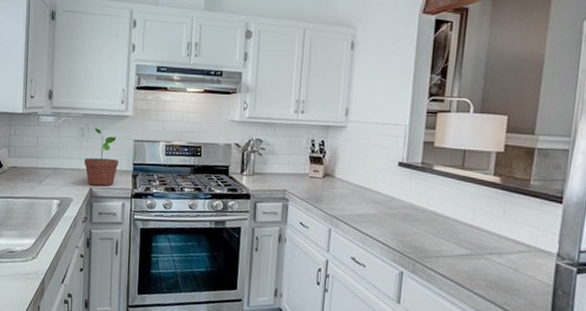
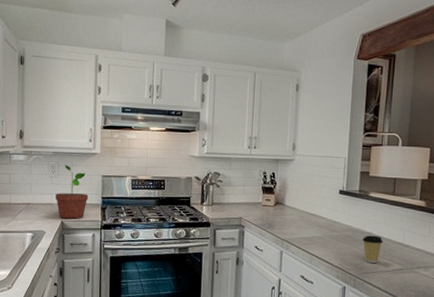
coffee cup: none [424,214,449,246] -> present [362,235,383,263]

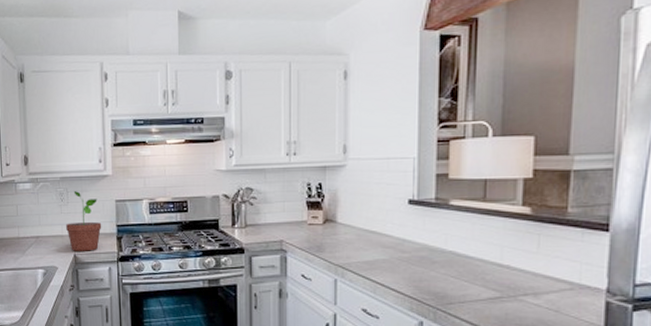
coffee cup: present [362,235,383,263] -> none [443,255,472,290]

